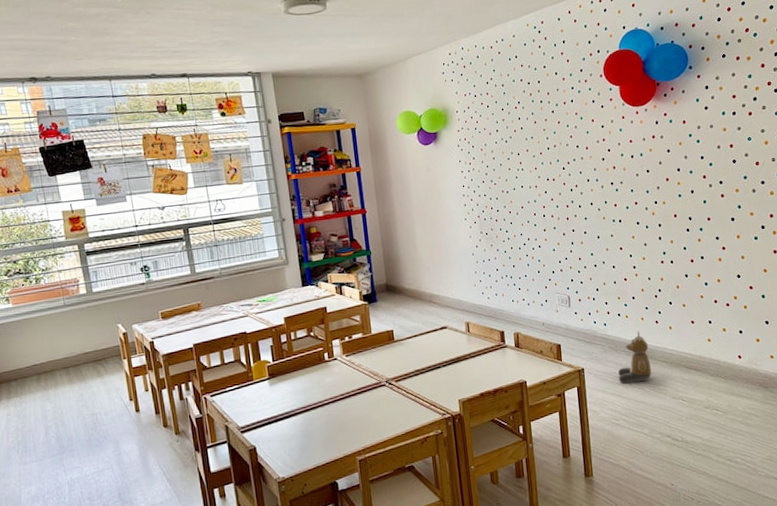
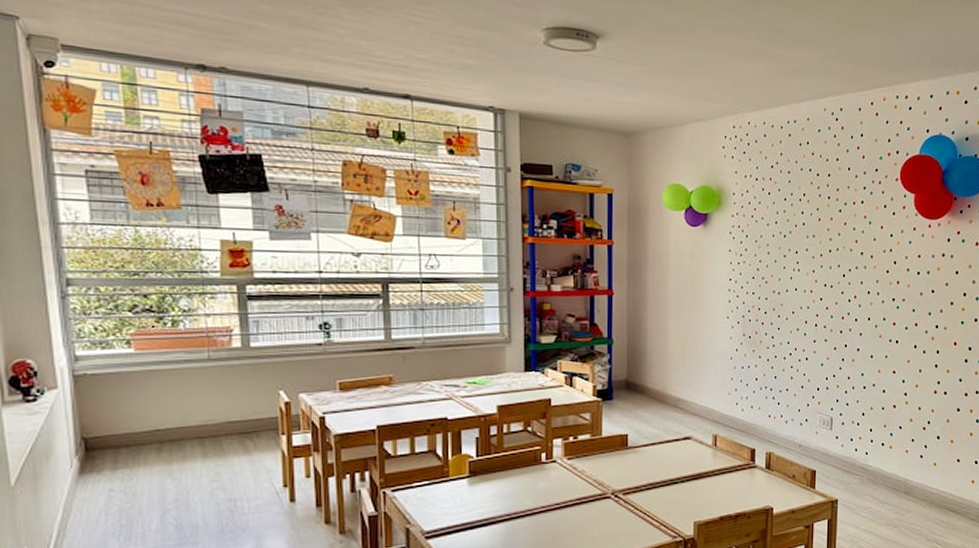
bear: present [618,331,652,383] -> none [873,464,910,520]

